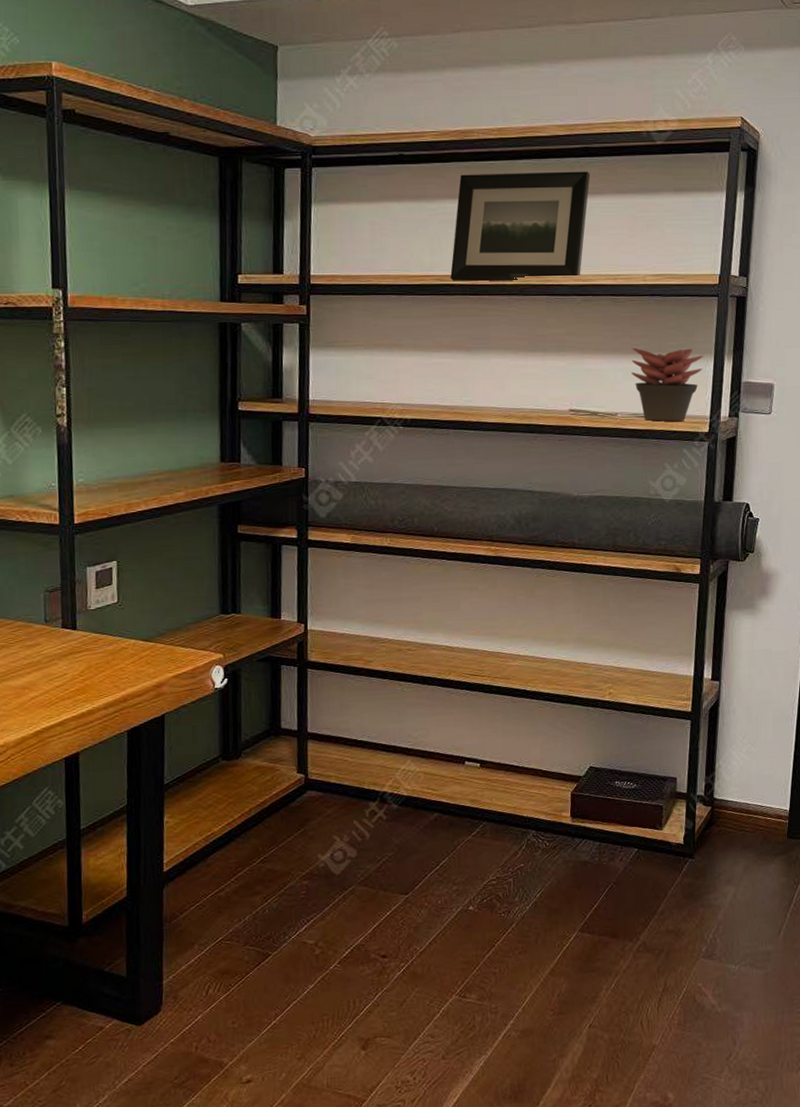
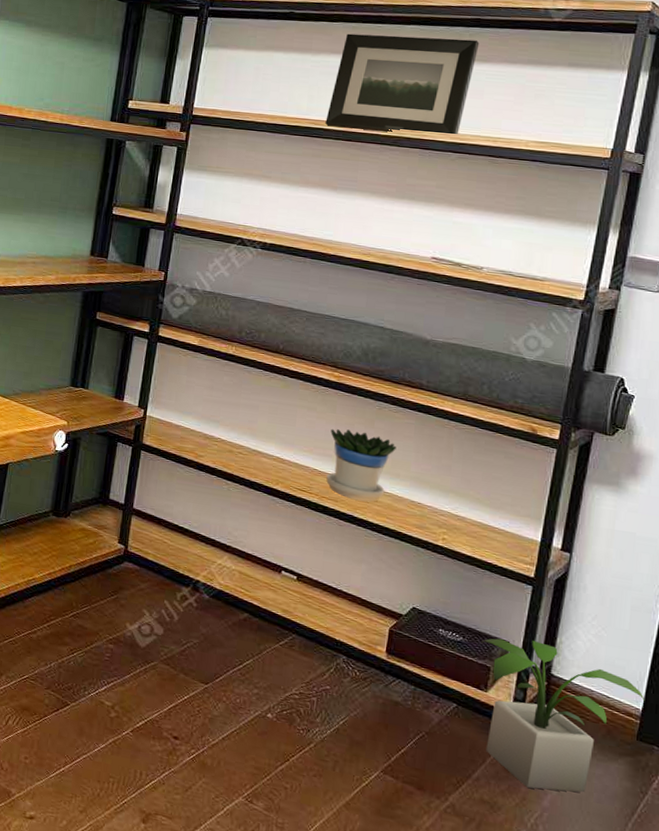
flowerpot: none [495,602,558,674] -> present [326,428,396,503]
succulent plant: present [631,347,703,422] -> none [503,207,585,286]
potted plant: none [652,770,791,908] -> present [481,638,645,793]

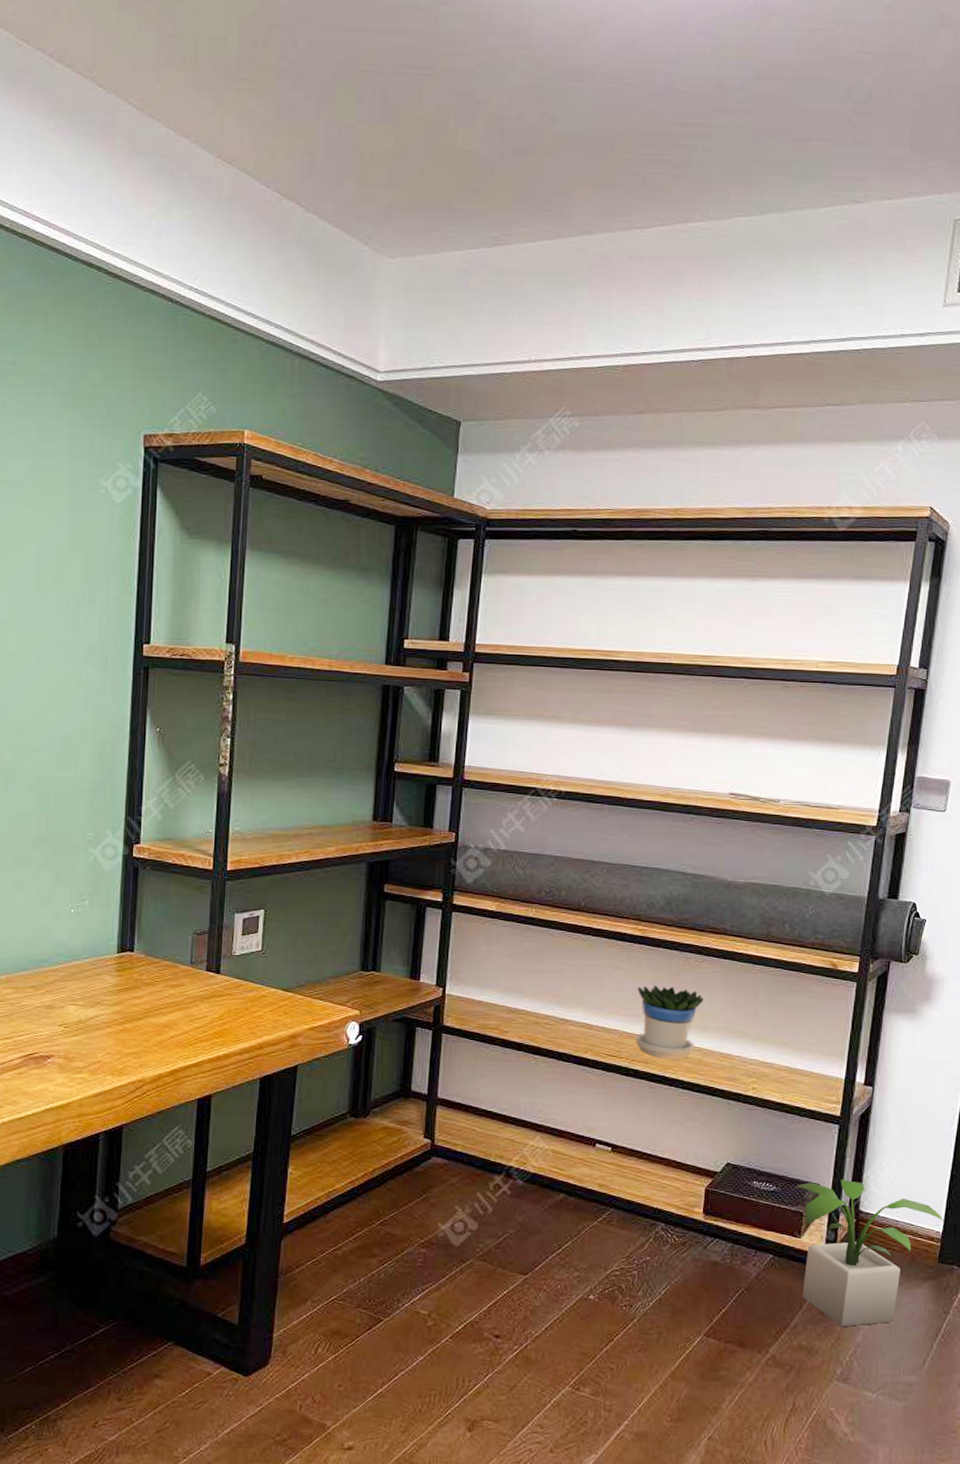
picture frame: present [325,33,480,134] -> none [616,552,767,660]

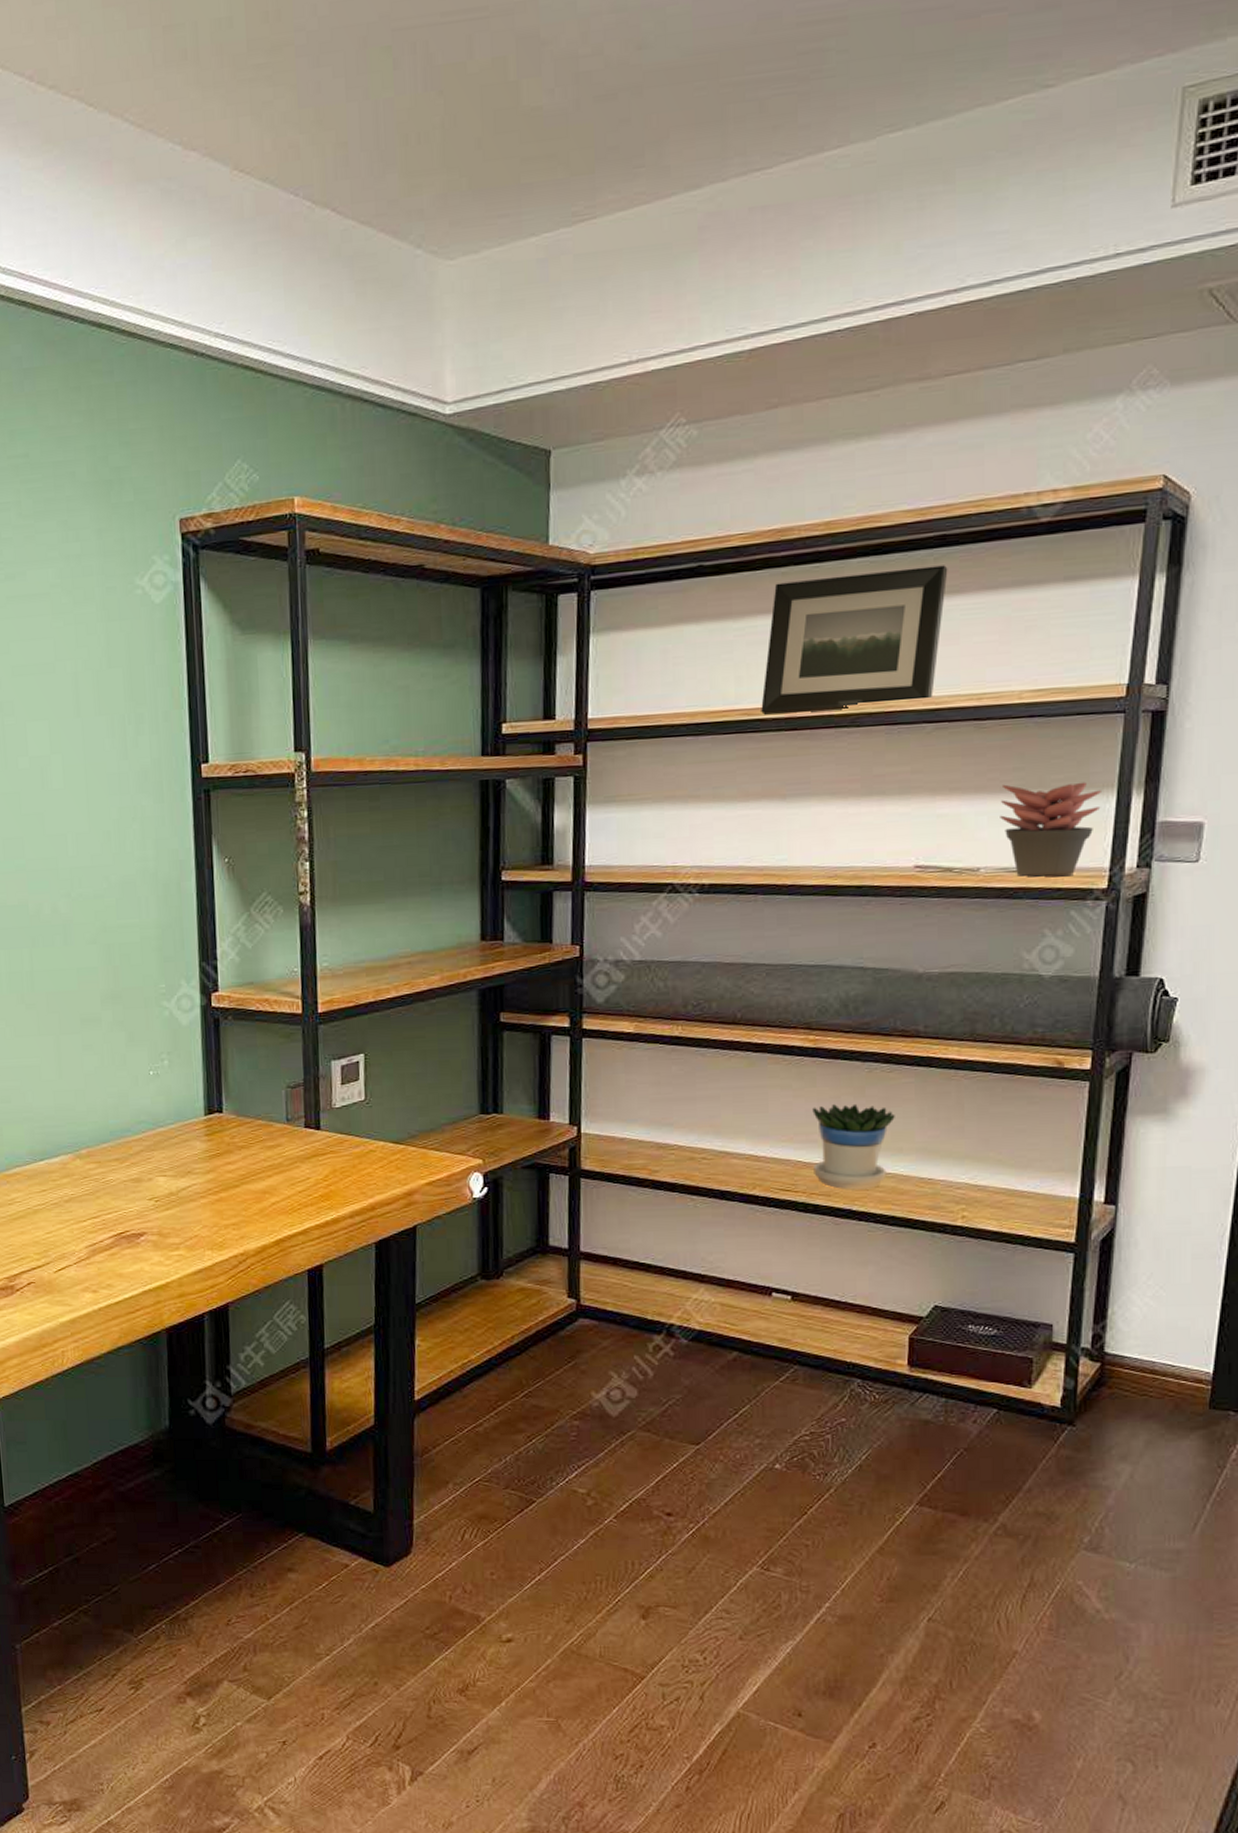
picture frame: none [616,552,767,660] -> present [761,565,948,715]
potted plant: present [793,1179,945,1327] -> none [1019,1316,1216,1489]
succulent plant: none [797,734,875,813] -> present [1000,782,1101,877]

